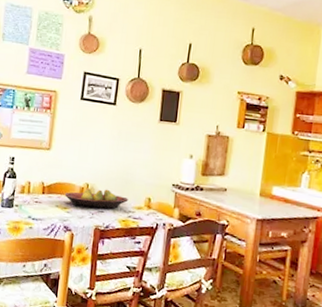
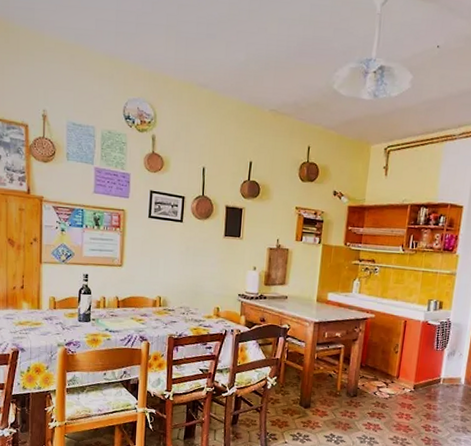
fruit bowl: present [65,188,129,210] -> none [139,300,199,320]

